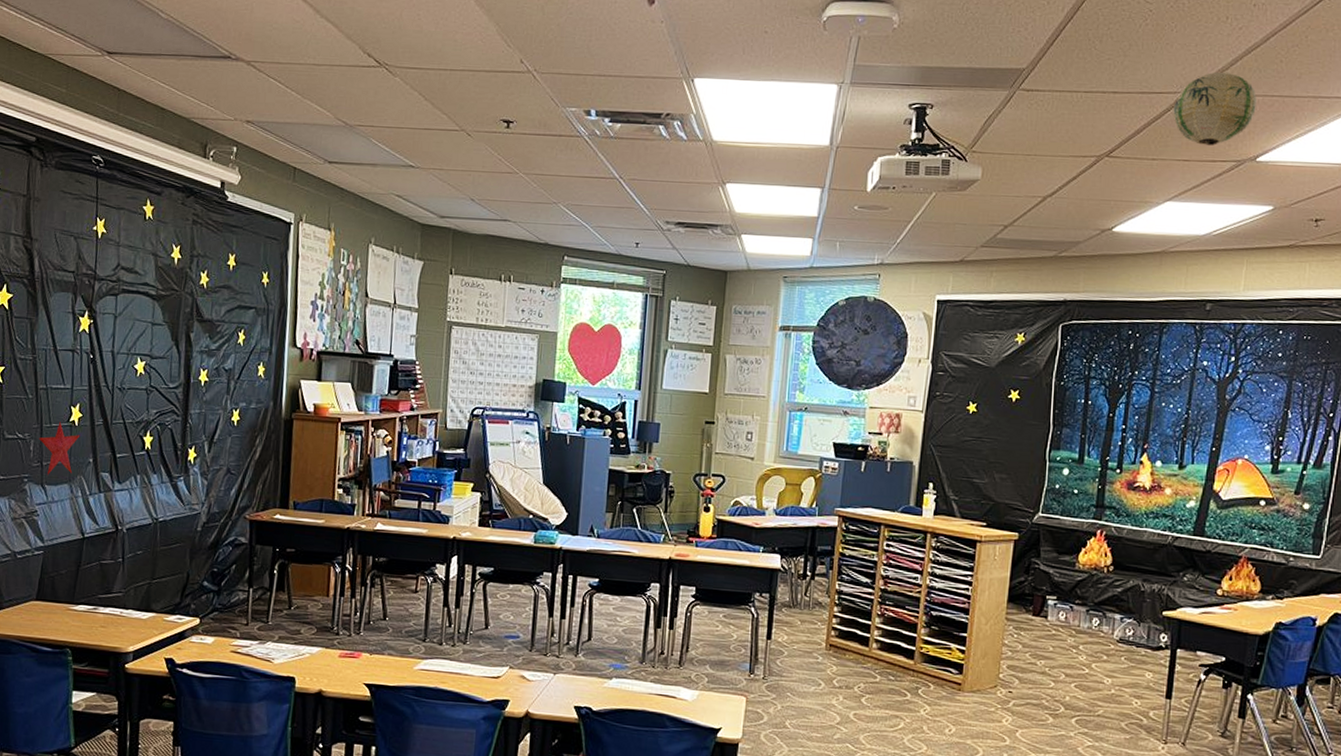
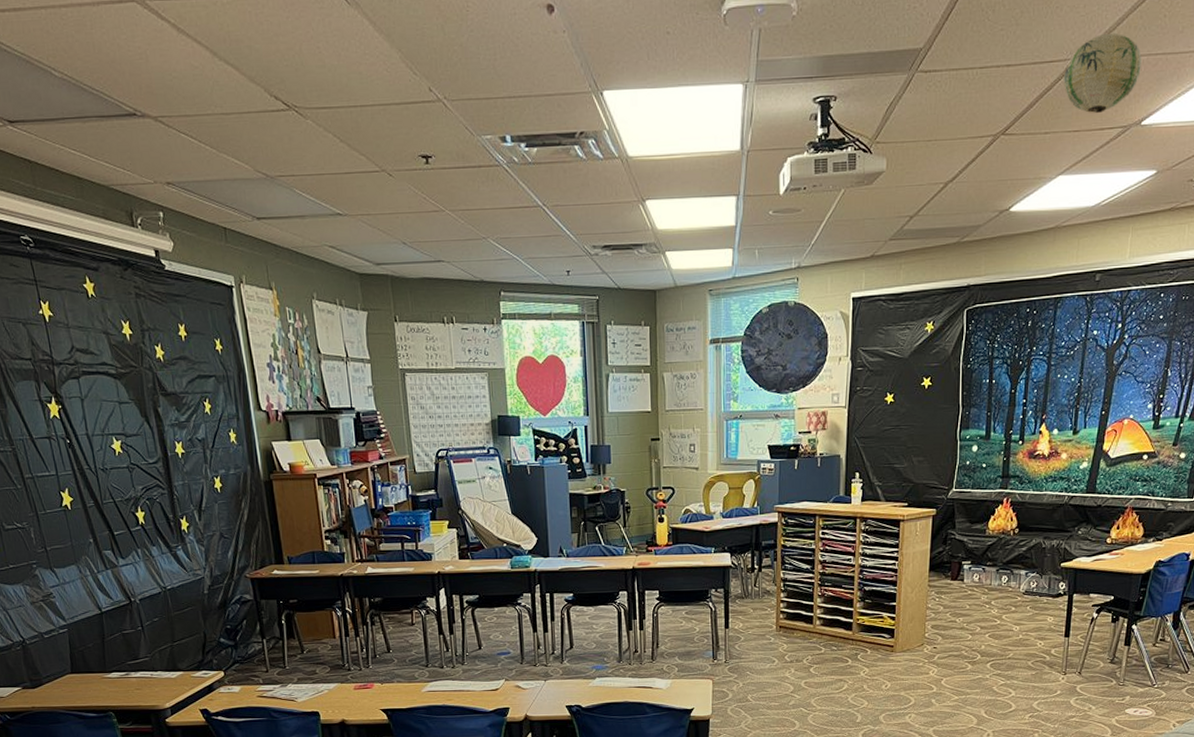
decorative star: present [39,422,80,475] -> none [37,508,76,559]

